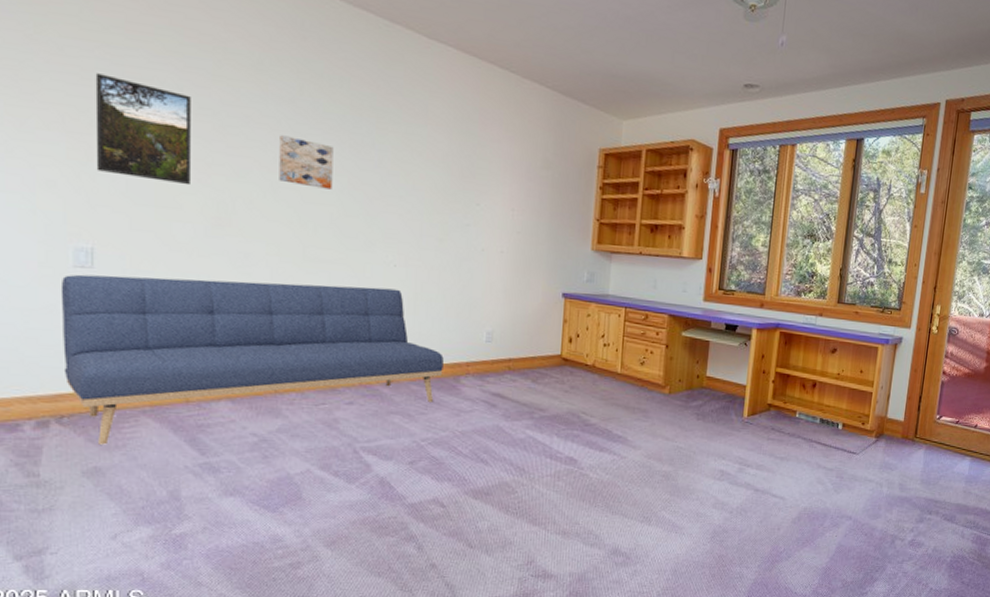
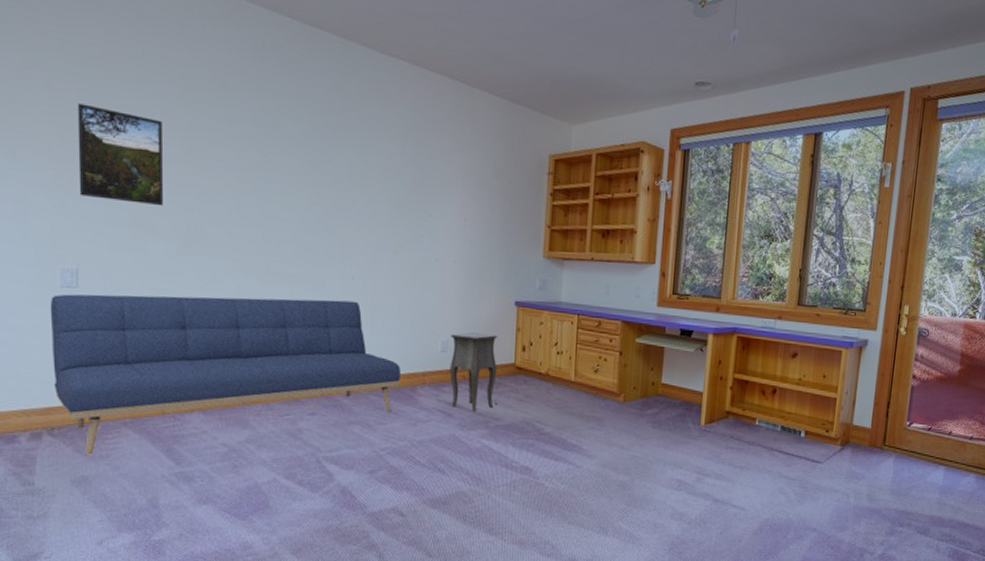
wall art: present [279,135,334,190] -> none [243,155,293,206]
side table: none [494,323,545,403] -> present [449,332,498,412]

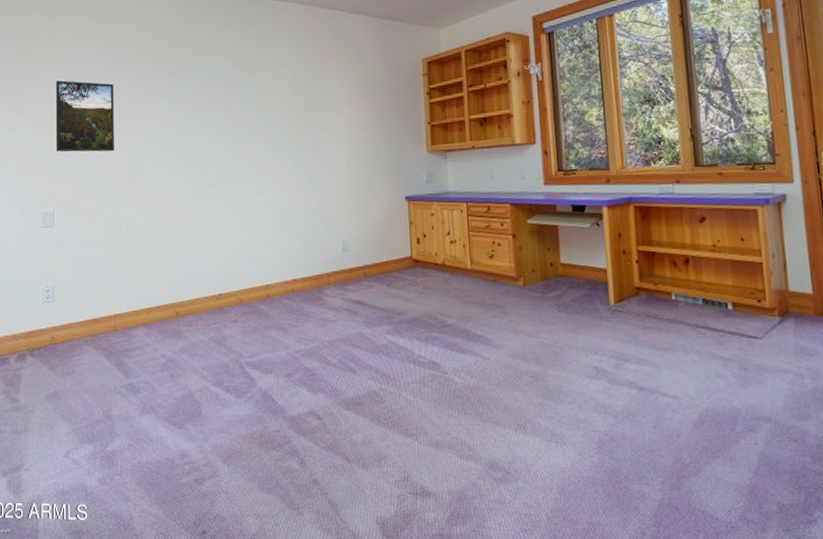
sofa: present [50,294,400,455] -> none [34,213,308,372]
side table: present [449,332,498,412] -> none [350,230,400,308]

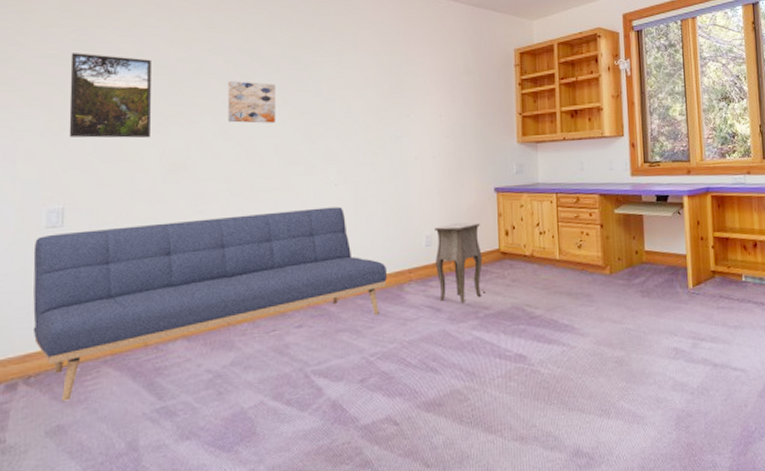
sofa: none [34,213,308,372] -> present [33,207,387,401]
wall art: none [172,100,211,137] -> present [228,81,276,123]
side table: none [350,230,400,308] -> present [434,222,486,304]

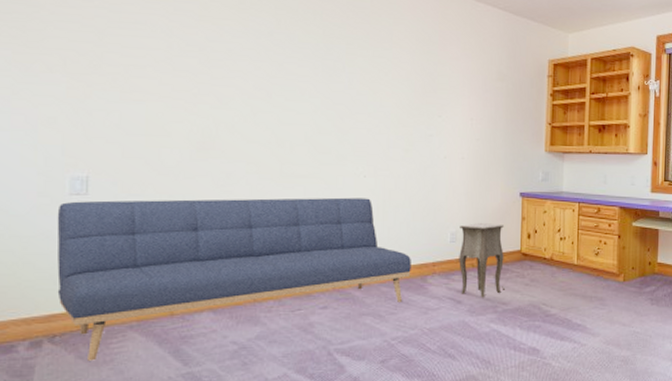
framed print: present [69,53,151,138] -> none [93,20,179,115]
wall art: present [228,81,276,123] -> none [258,65,308,111]

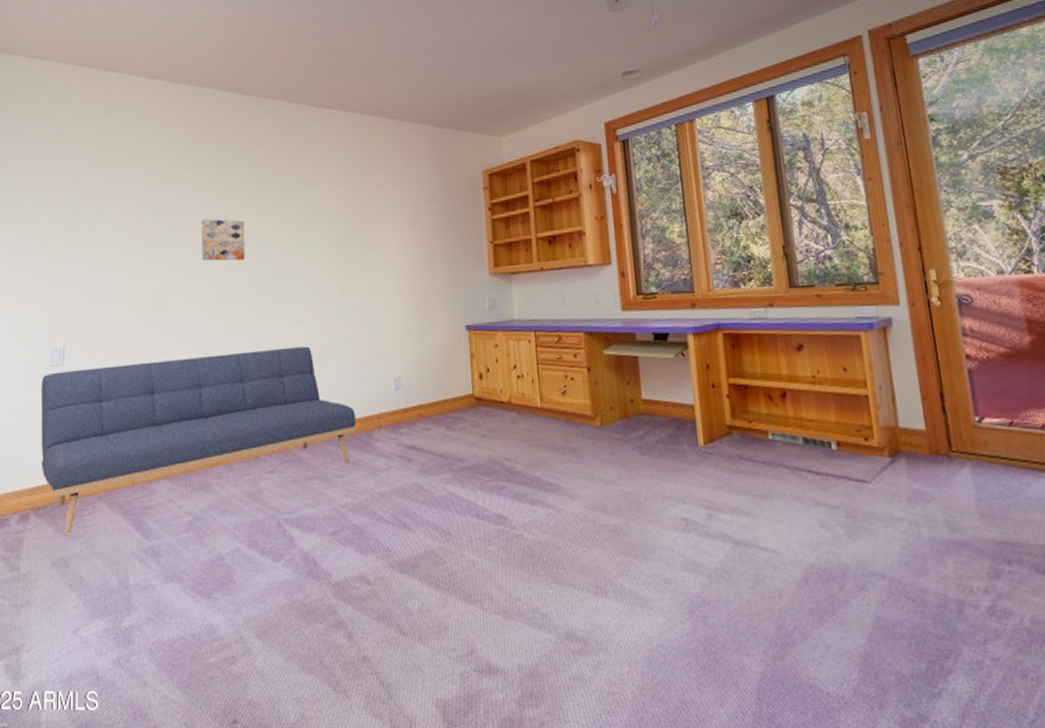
wall art: none [258,65,308,111] -> present [201,219,245,261]
side table: present [459,223,506,298] -> none [403,364,460,454]

